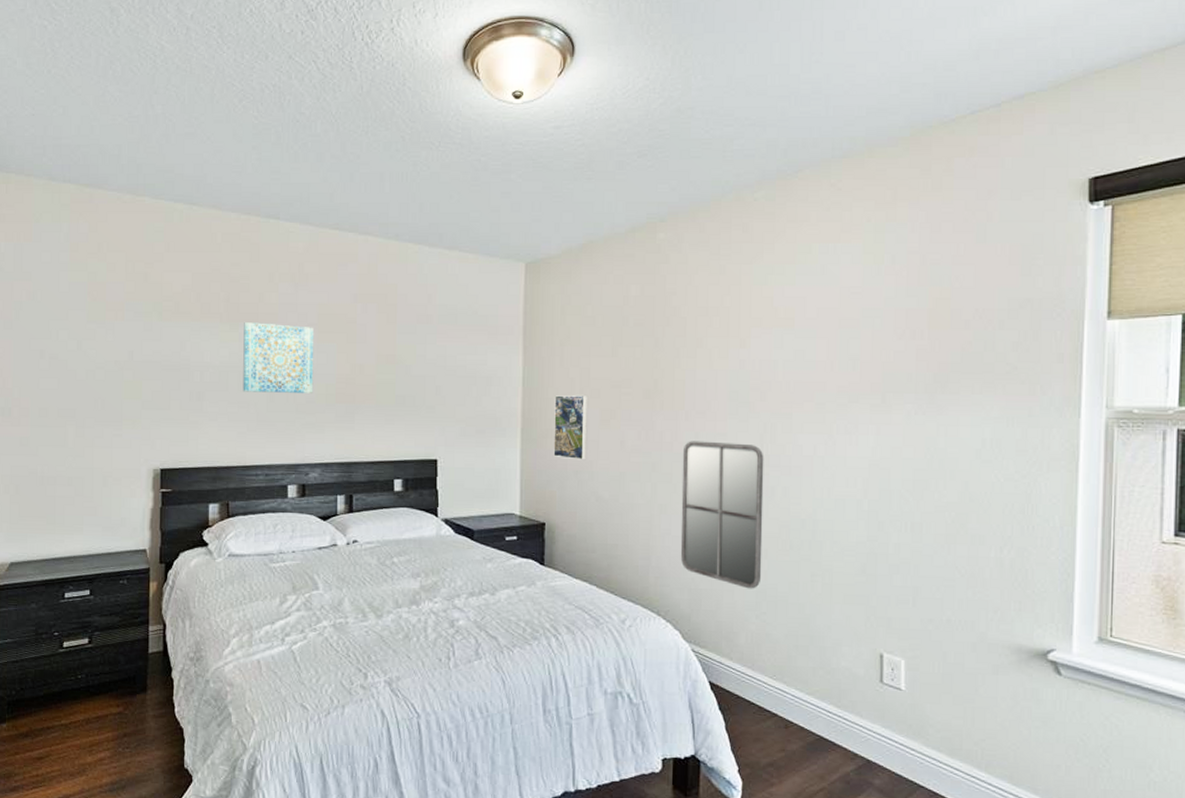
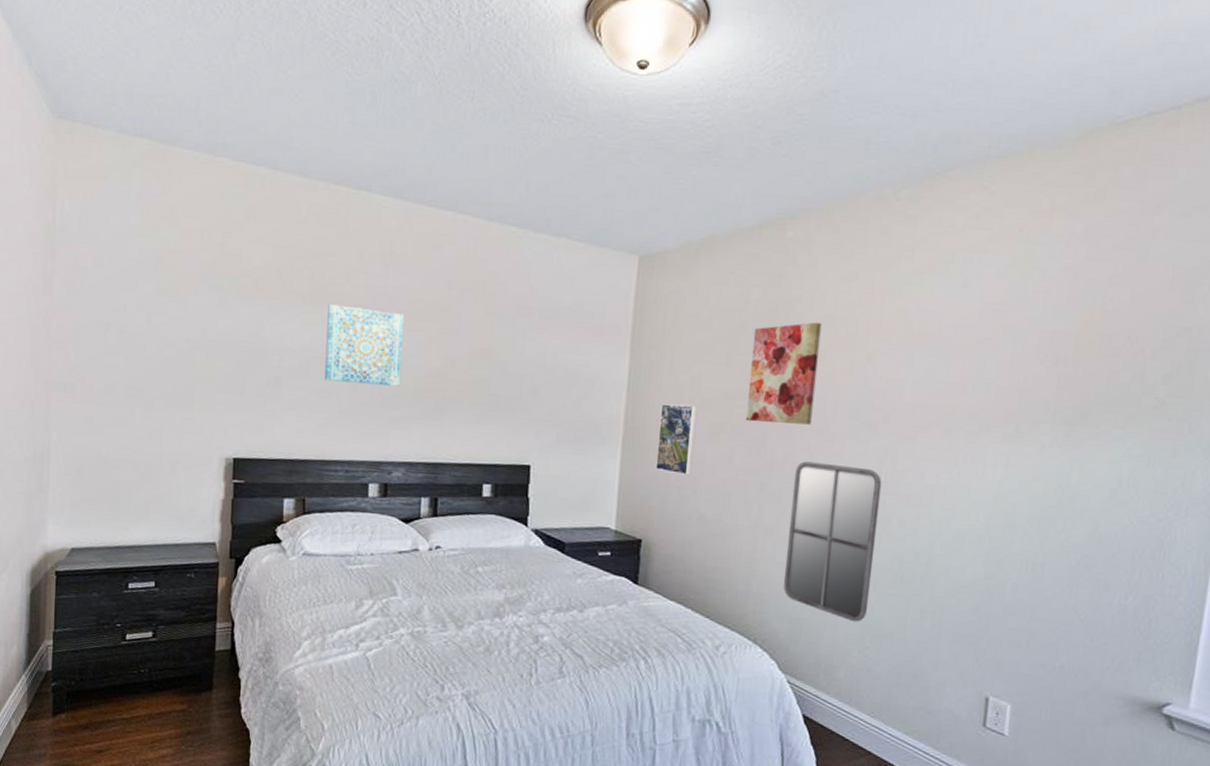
wall art: none [633,313,696,407] -> present [745,322,822,425]

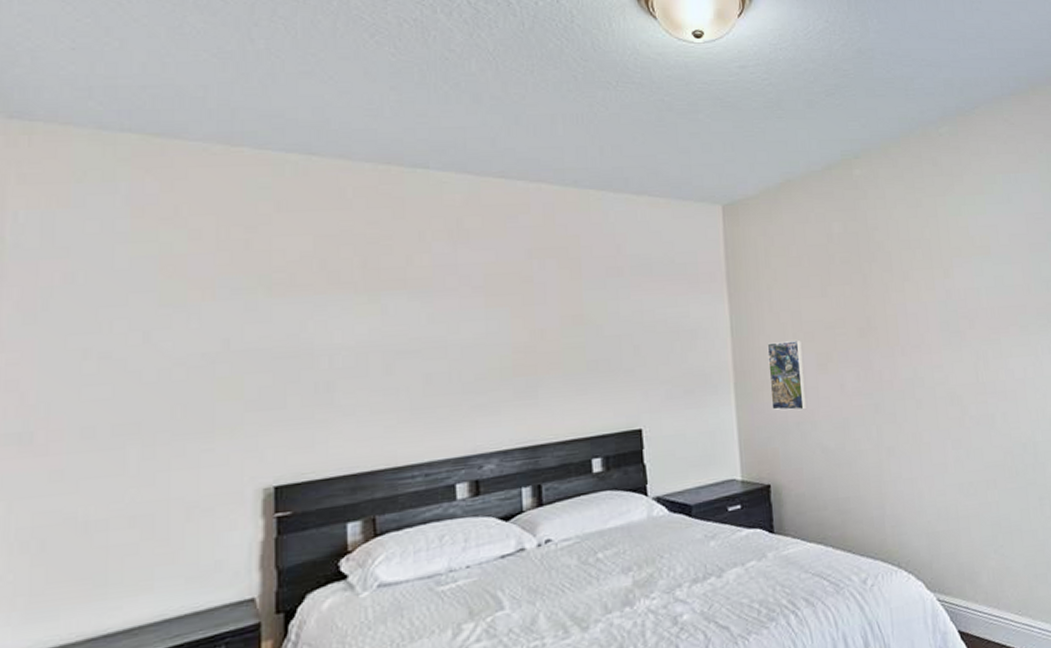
wall art: present [324,304,404,386] -> none [387,290,484,376]
wall art: present [745,322,822,425] -> none [841,246,909,347]
home mirror: present [783,461,882,622] -> none [903,373,994,524]

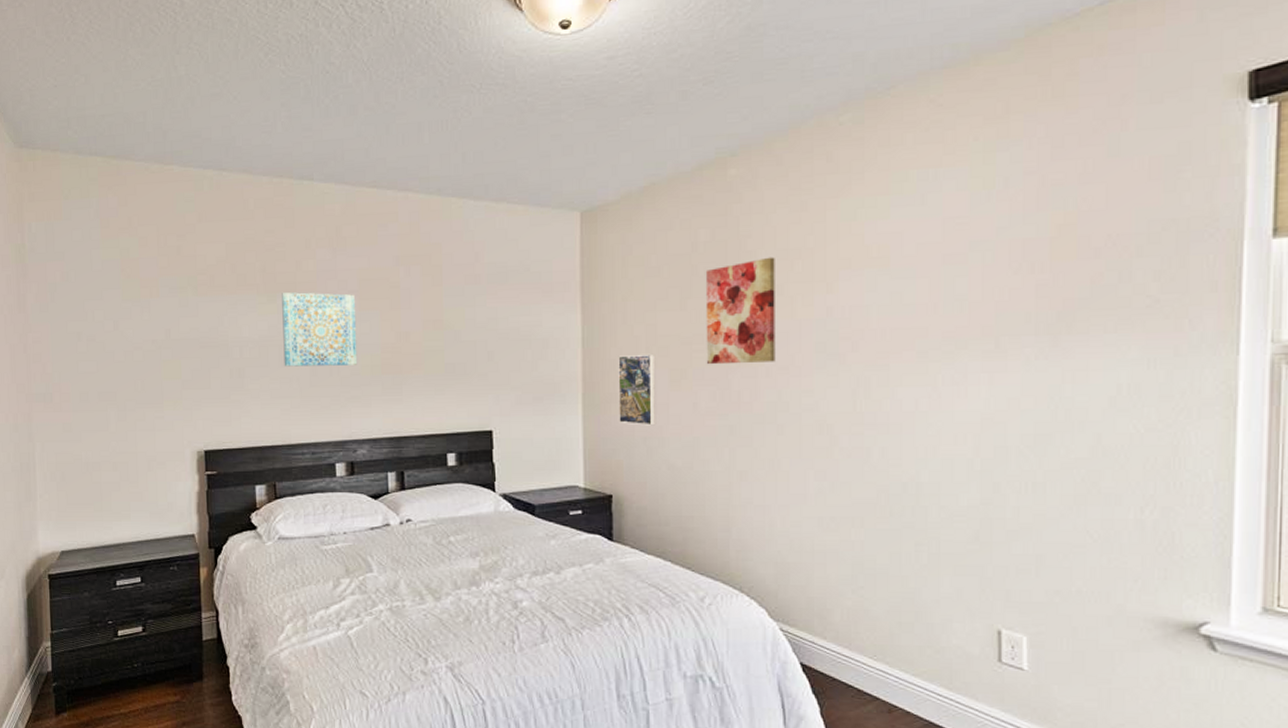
wall art: none [387,290,484,376] -> present [282,292,358,367]
wall art: none [841,246,909,347] -> present [705,257,775,365]

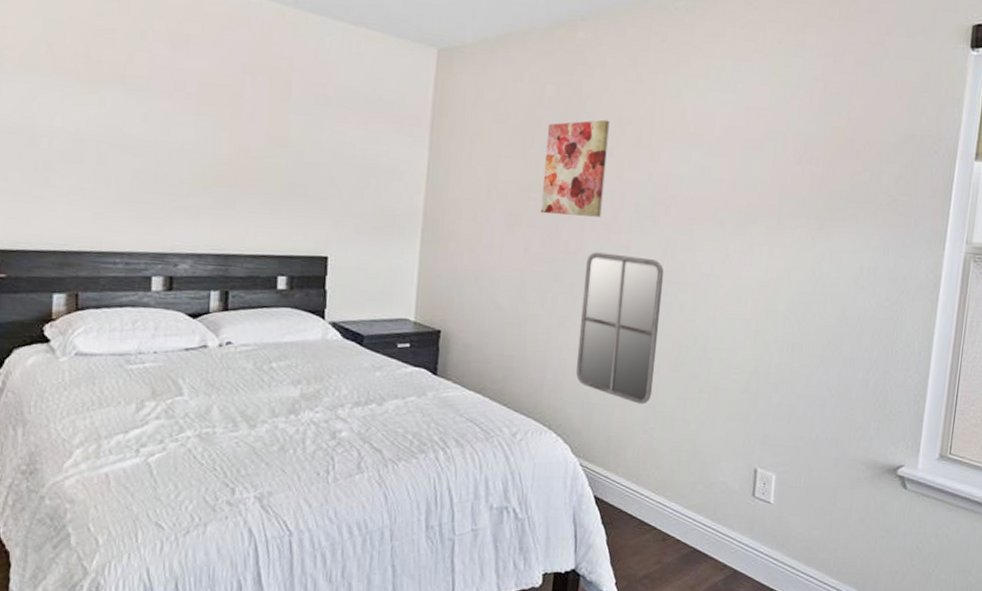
wall art: present [282,292,358,367] -> none [101,84,193,174]
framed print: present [618,353,656,426] -> none [454,195,494,266]
home mirror: none [763,399,858,561] -> present [575,252,664,405]

